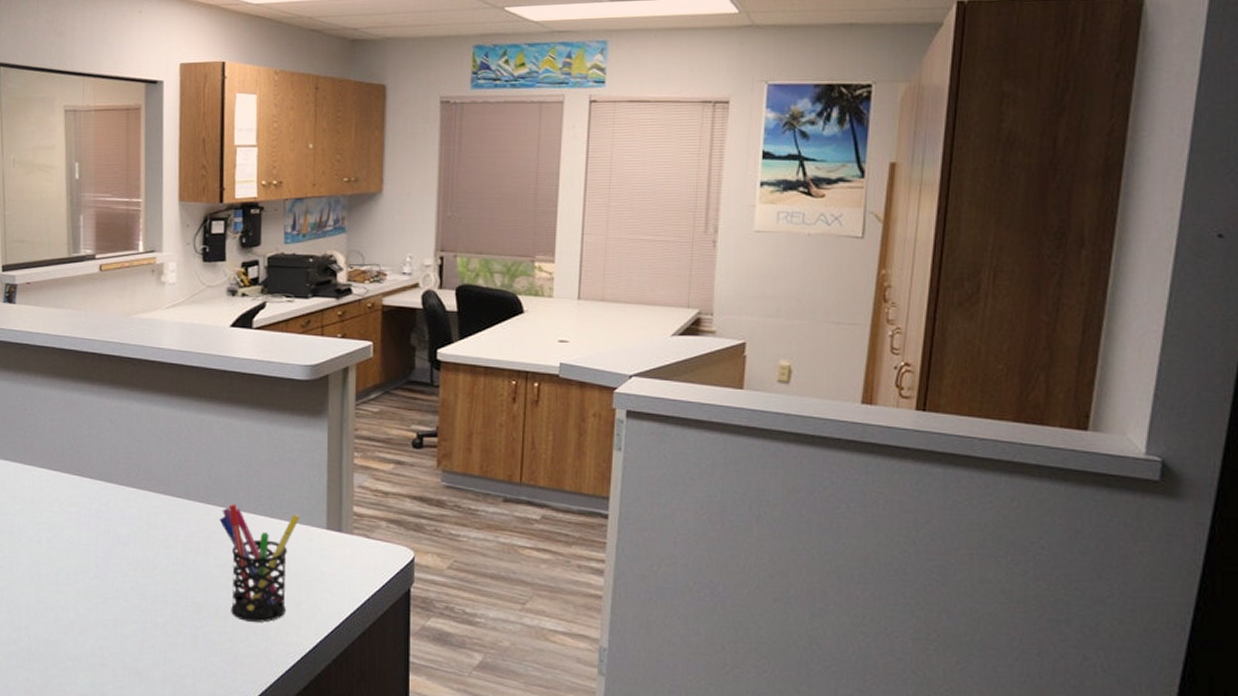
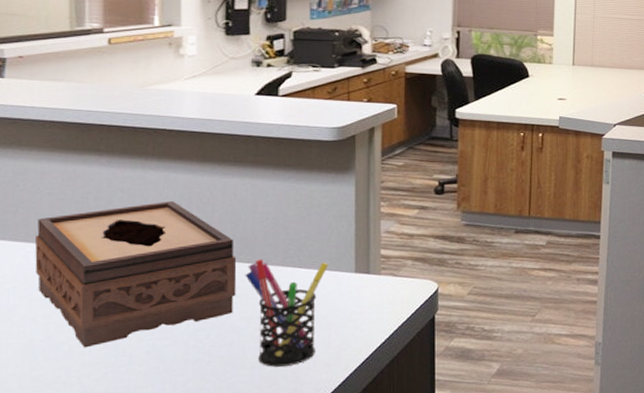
tissue box: none [39,435,212,576] -> present [35,201,237,348]

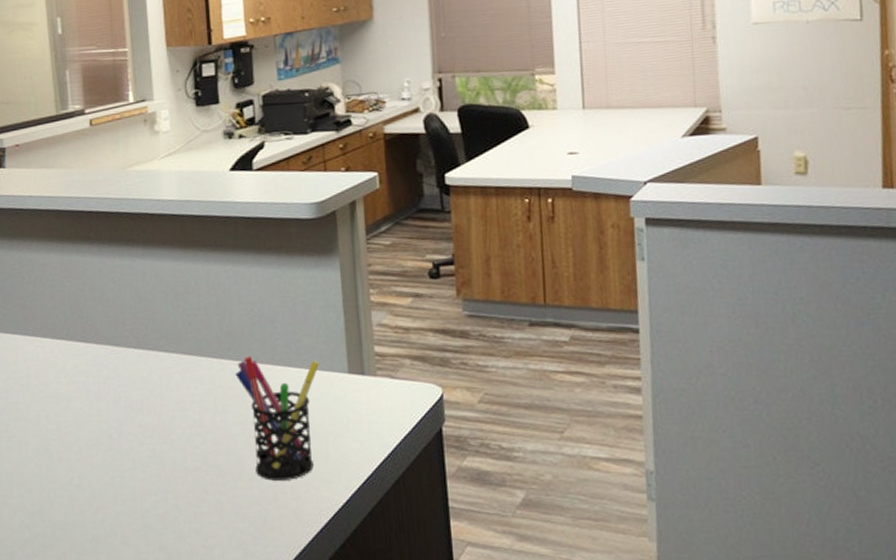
tissue box: present [35,201,237,348] -> none [42,292,228,449]

